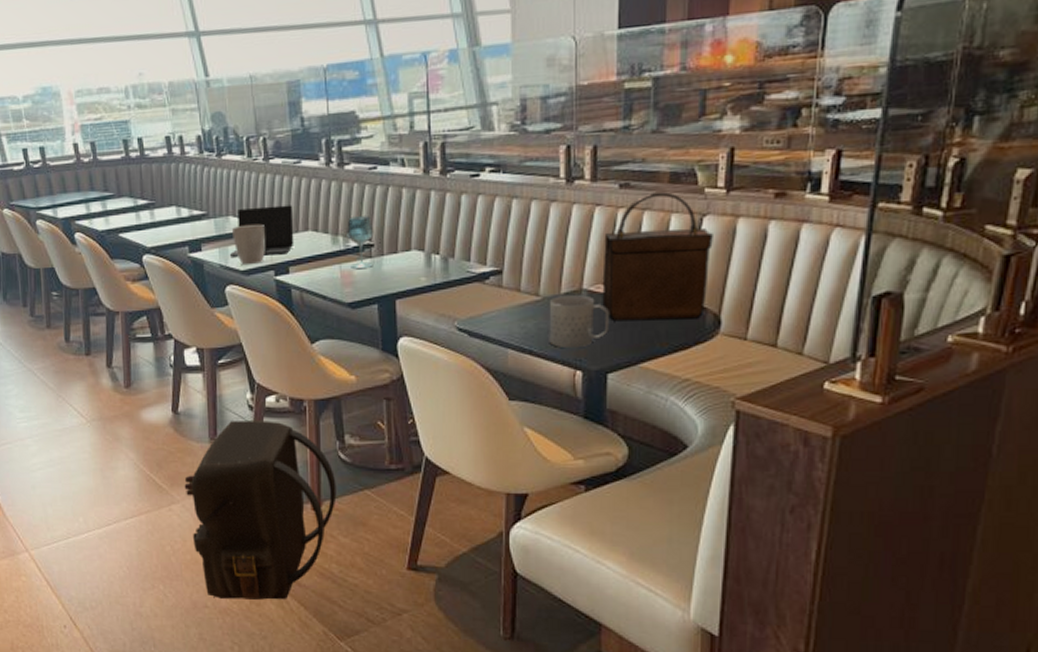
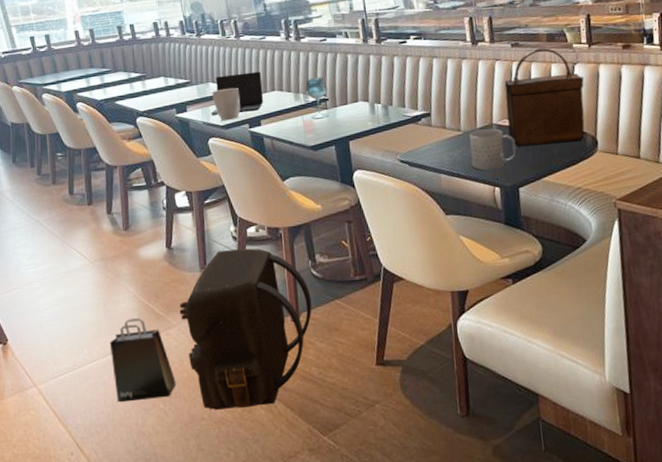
shopping bag: none [106,489,178,579] -> present [109,318,176,403]

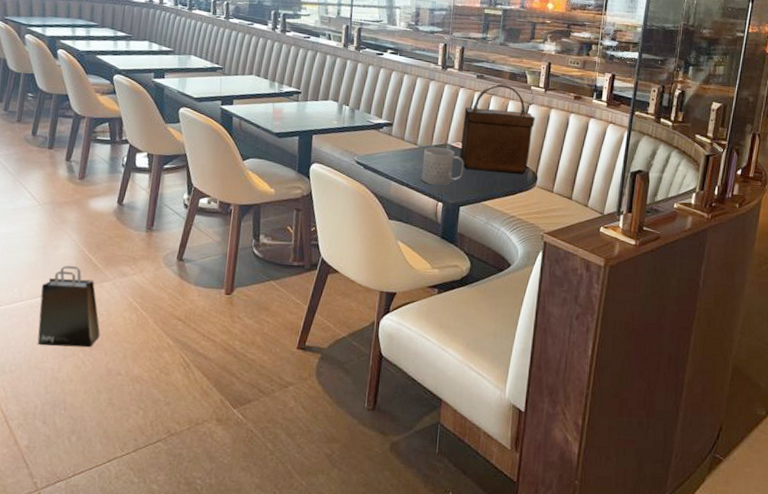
backpack: present [179,248,312,410] -> none [117,215,248,370]
laptop: present [210,71,264,115] -> none [186,51,243,90]
cup: present [212,87,241,121] -> none [191,63,218,94]
wine glass: present [305,77,329,119] -> none [281,70,303,109]

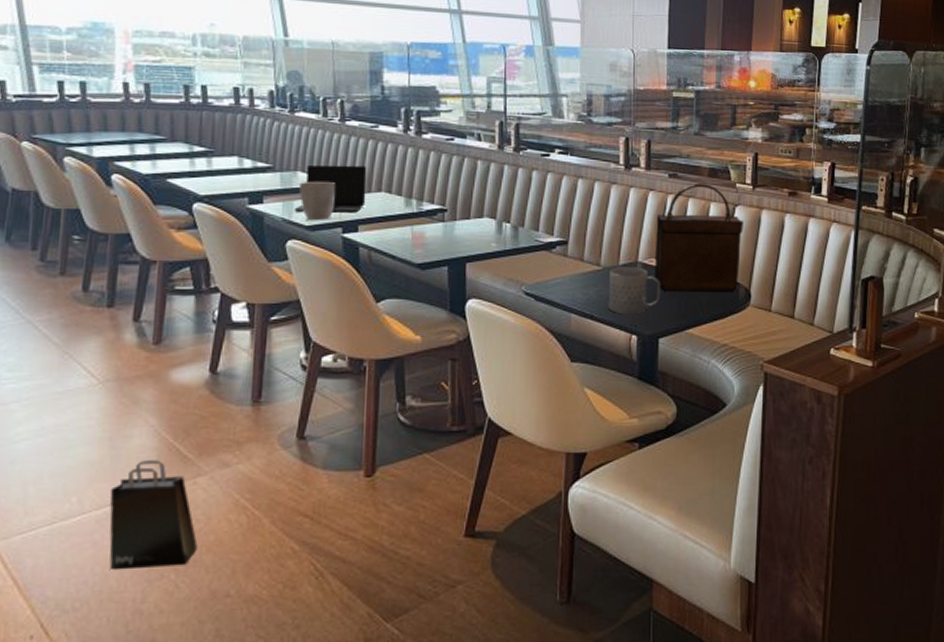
laptop: none [186,51,243,90] -> present [294,165,367,213]
cup: none [191,63,218,94] -> present [299,181,335,220]

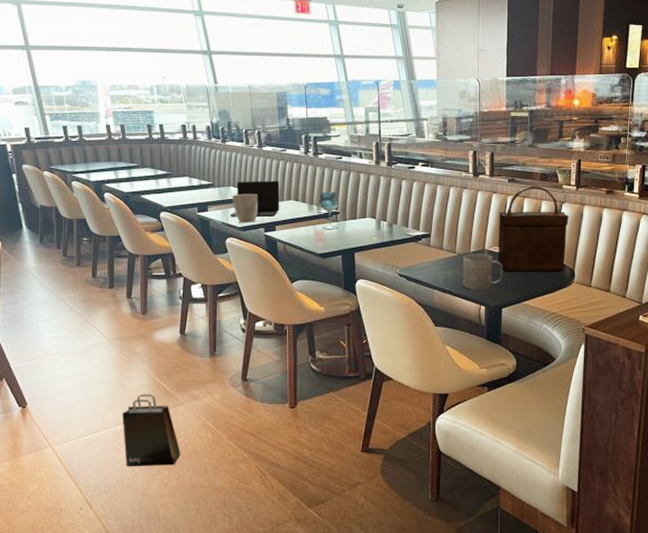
wine glass: none [420,182,448,232] -> present [319,192,340,230]

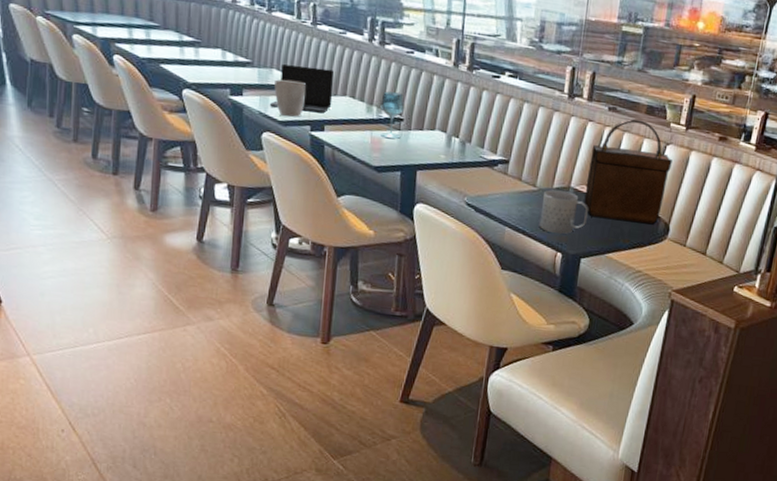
shopping bag: present [121,394,181,467] -> none [118,306,187,394]

